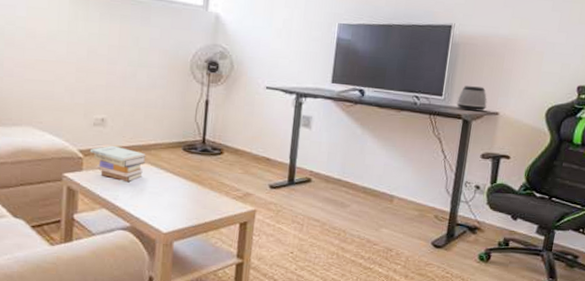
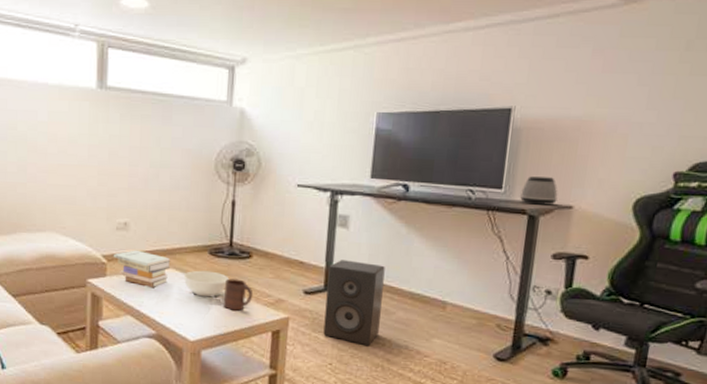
bowl: none [158,165,202,191] -> present [183,270,230,297]
cup: none [195,173,224,204] -> present [223,278,254,311]
bookshelf speaker: none [286,157,342,236] -> present [323,260,385,346]

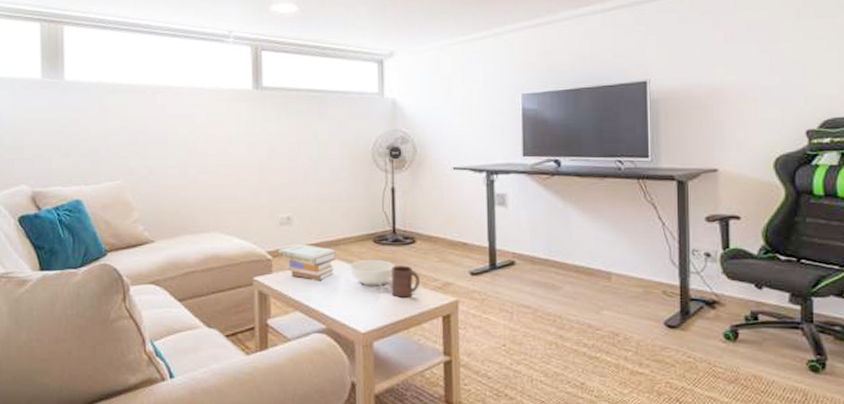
bookshelf speaker: present [323,260,385,346] -> none [492,238,548,324]
speaker: present [520,176,558,205] -> none [667,143,702,170]

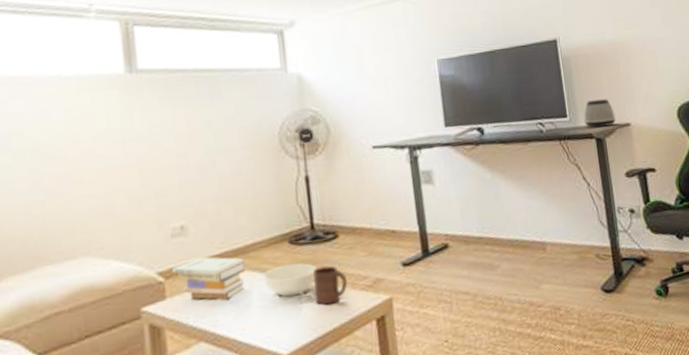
speaker: none [667,143,702,170] -> present [584,99,616,128]

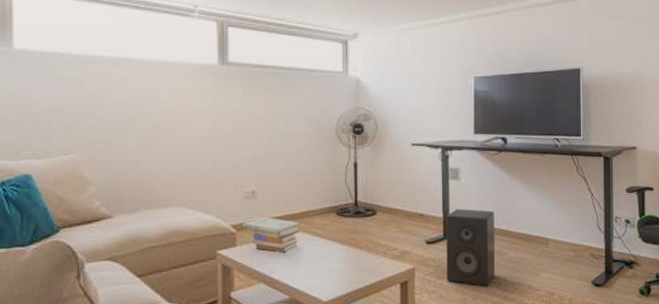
bowl: present [262,263,318,298] -> none [313,231,357,257]
cup: present [313,265,348,305] -> none [352,236,380,267]
bookshelf speaker: none [423,216,488,311] -> present [446,209,495,287]
speaker: present [584,99,616,128] -> none [596,124,624,148]

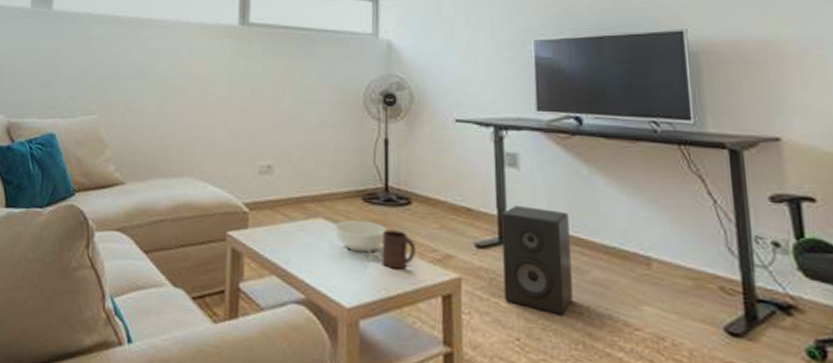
books: present [242,217,300,253] -> none [255,196,320,242]
bowl: none [313,231,357,257] -> present [334,220,387,253]
cup: none [352,236,380,267] -> present [382,229,416,269]

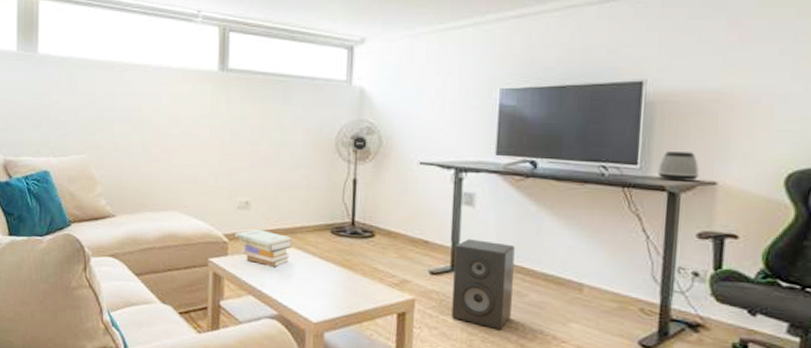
books: none [255,196,320,242] -> present [234,229,292,268]
bowl: present [334,220,387,253] -> none [305,249,352,278]
cup: present [382,229,416,269] -> none [346,258,377,291]
speaker: none [714,105,760,138] -> present [658,151,699,182]

